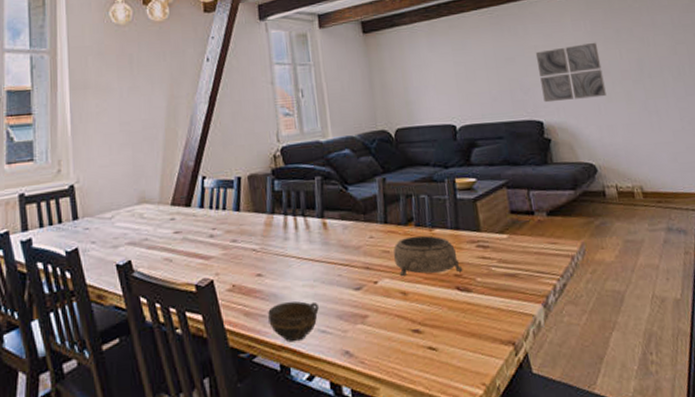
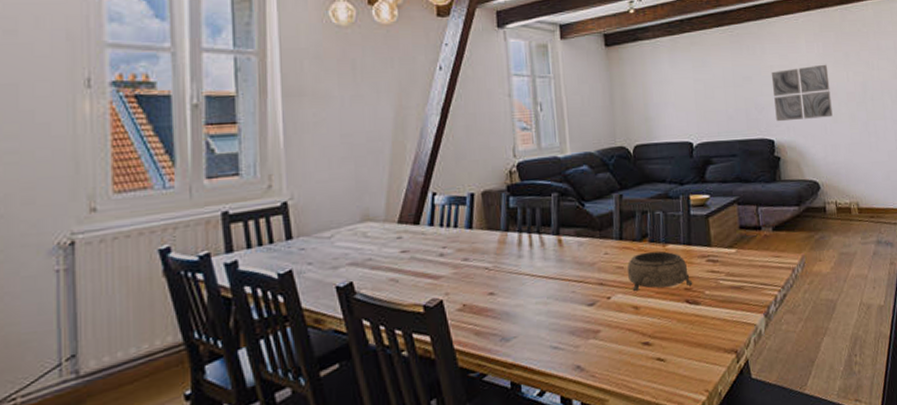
cup: present [268,301,319,342] -> none [500,318,552,360]

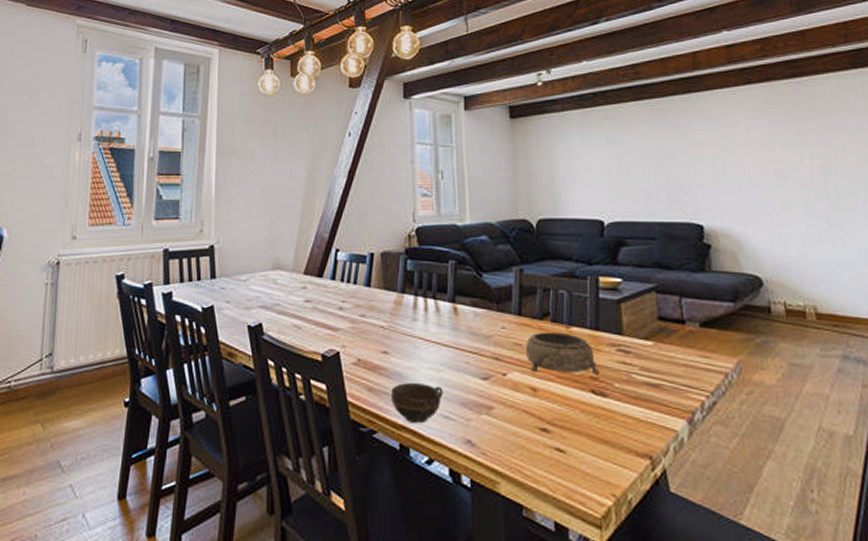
cup: none [500,318,552,360] -> present [391,383,443,424]
wall art: present [771,64,833,122] -> none [700,144,781,206]

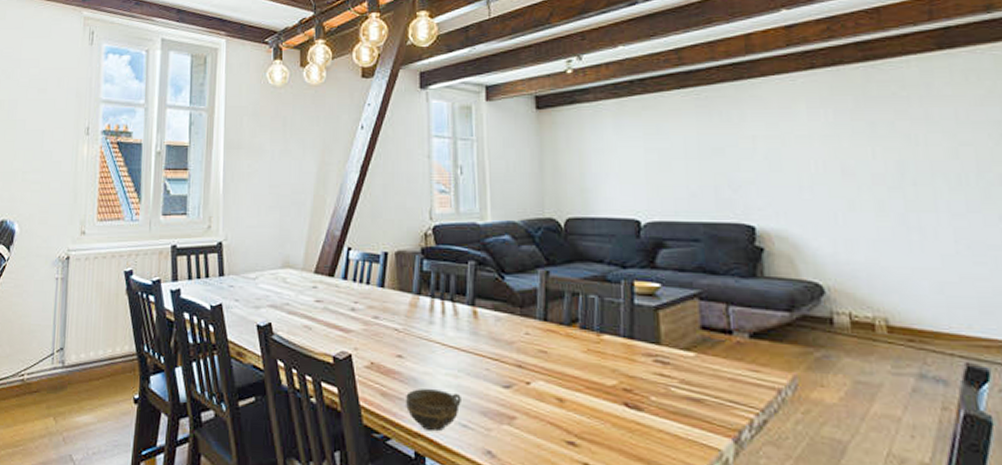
decorative bowl: present [525,331,600,374] -> none [551,339,635,386]

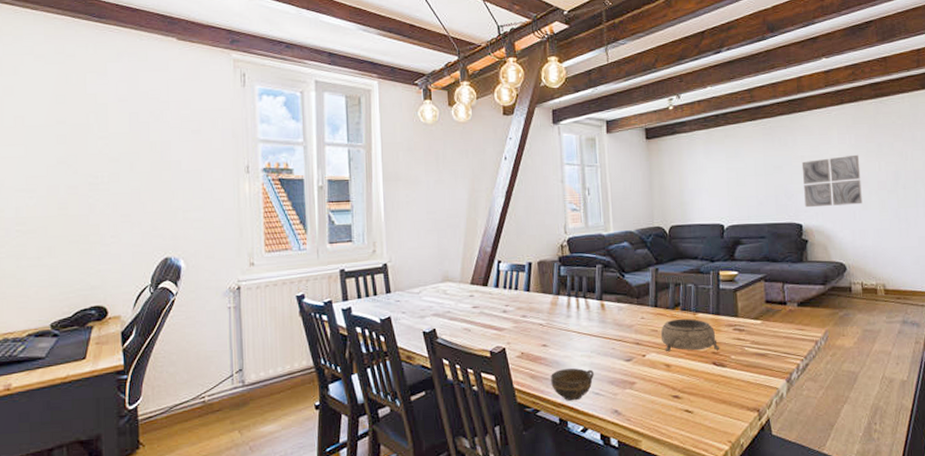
decorative bowl: none [551,339,635,386] -> present [660,318,720,352]
wall art: none [752,136,848,205] -> present [801,154,862,208]

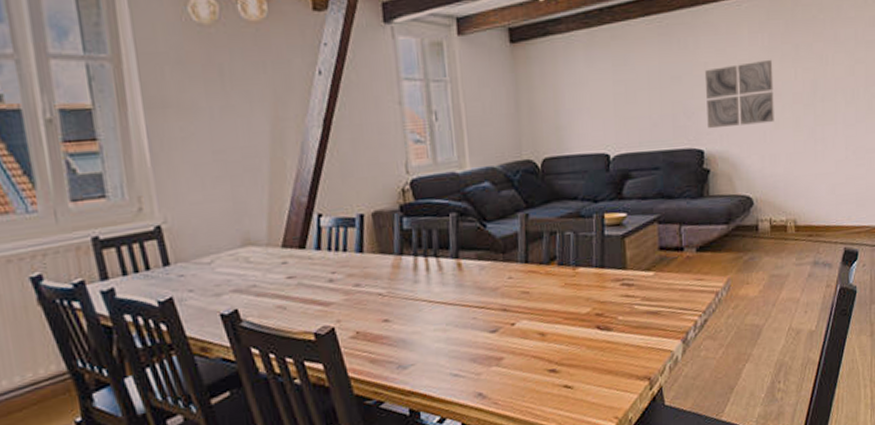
cup: present [551,368,594,401] -> none [396,345,451,387]
decorative bowl: present [660,318,720,352] -> none [532,275,605,318]

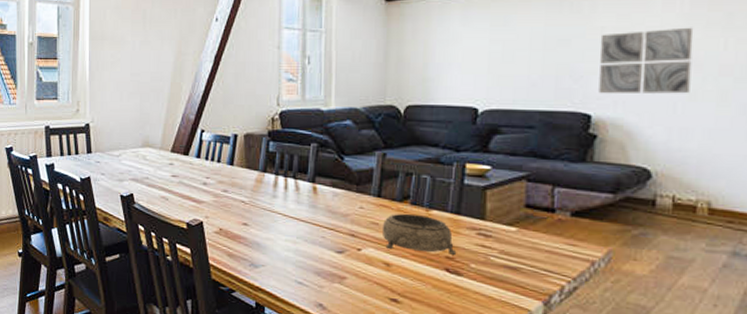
decorative bowl: none [532,275,605,318] -> present [382,213,457,255]

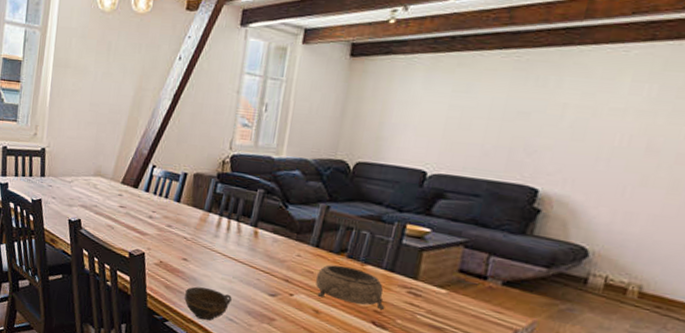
cup: none [250,251,298,287] -> present [184,286,232,321]
wall art: present [599,27,694,94] -> none [550,110,657,179]

